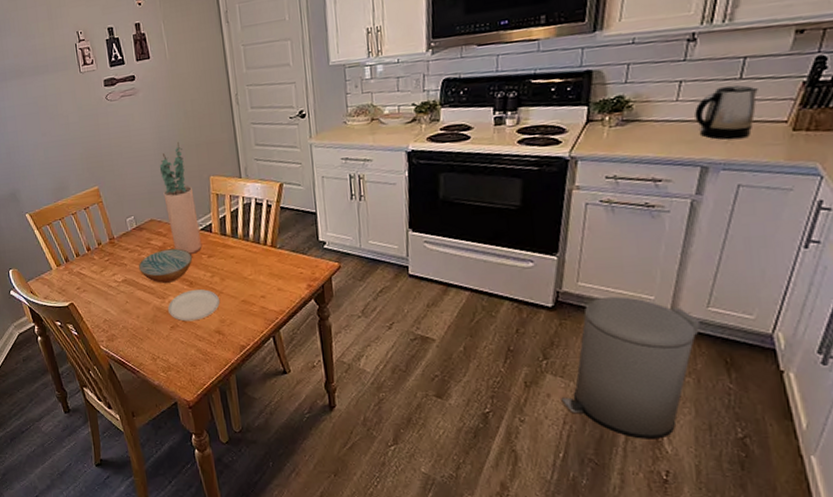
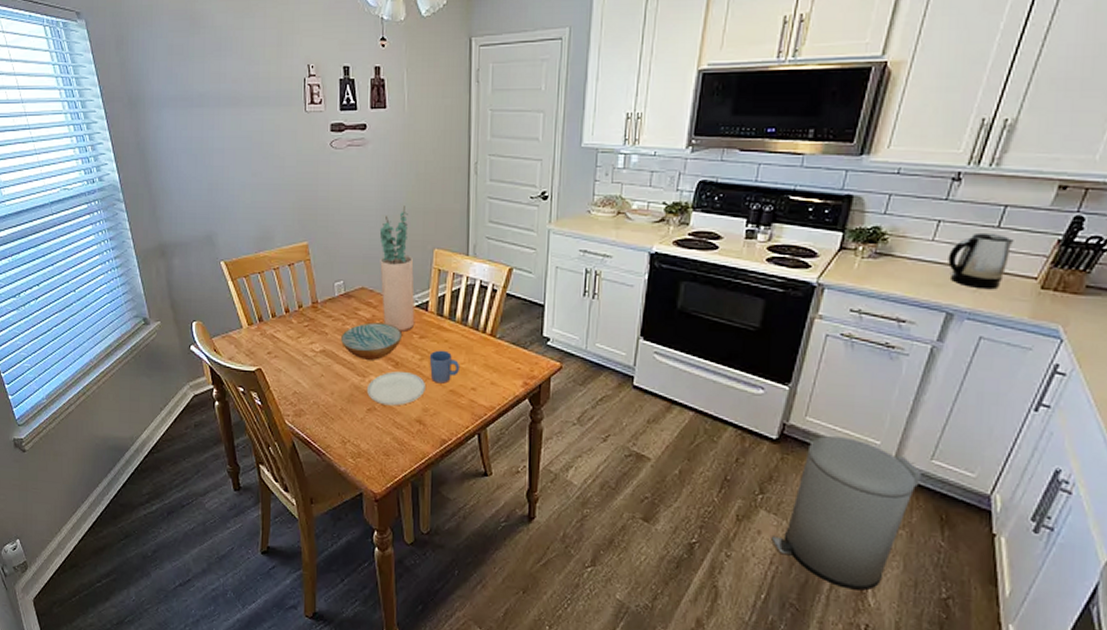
mug: none [219,265,248,296] -> present [429,350,461,384]

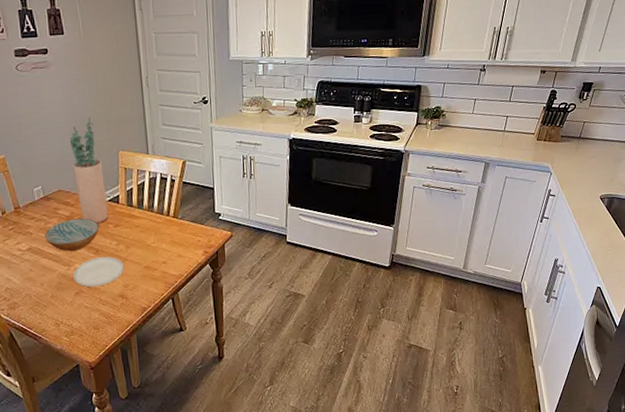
mug: present [429,350,461,384] -> none [124,234,152,262]
pedal bin: present [771,436,922,591] -> none [392,258,481,364]
kettle: present [948,232,1014,290] -> none [483,105,519,144]

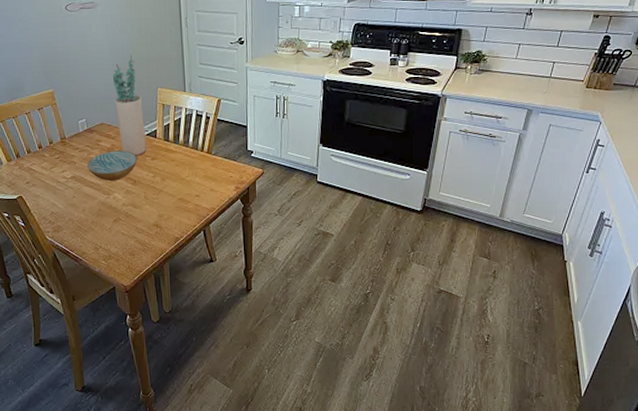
plate: present [73,256,124,288] -> none [112,188,159,216]

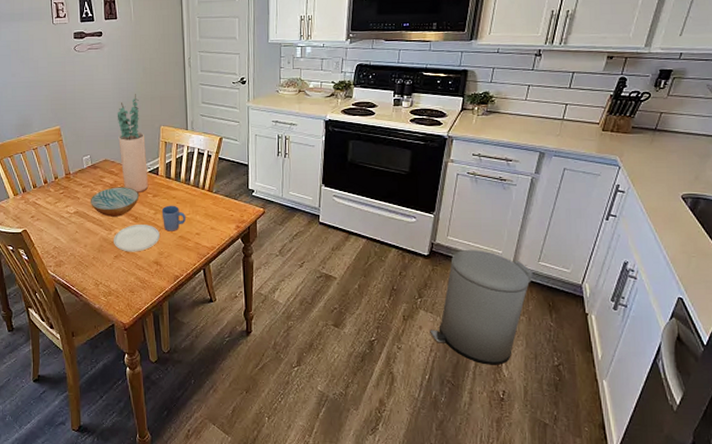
plate: none [112,188,159,216] -> present [114,225,160,252]
mug: none [160,167,186,194] -> present [161,205,187,231]
pedal bin: none [421,204,518,312] -> present [430,250,533,365]

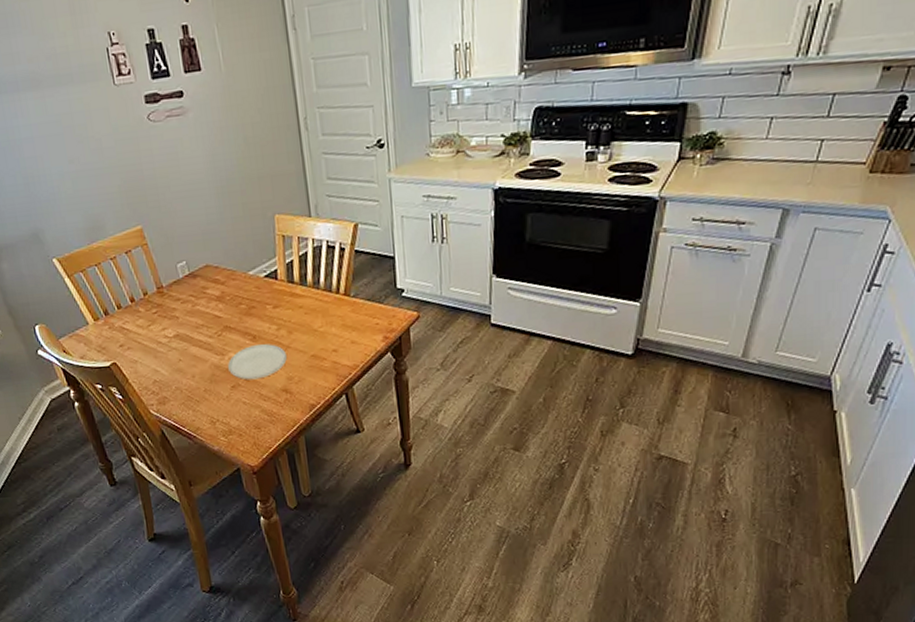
bowl: present [90,187,140,217] -> none [192,298,256,338]
vase: present [117,94,149,192] -> none [215,174,267,304]
mug: present [161,205,187,231] -> none [285,316,319,351]
pedal bin: present [430,250,533,365] -> none [634,343,768,482]

